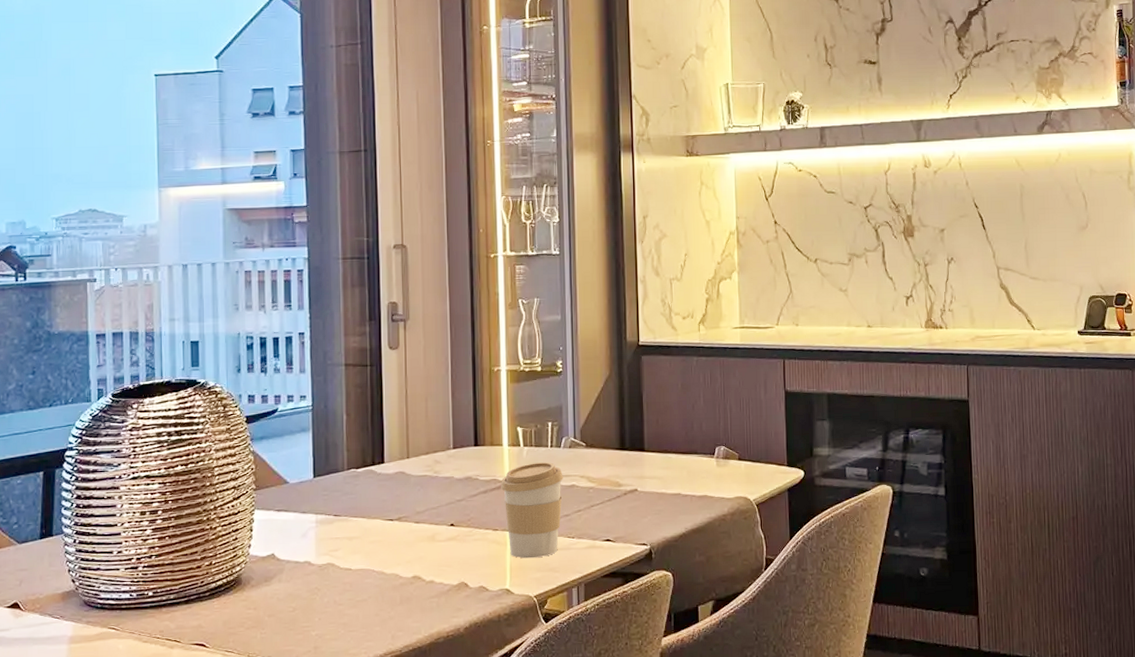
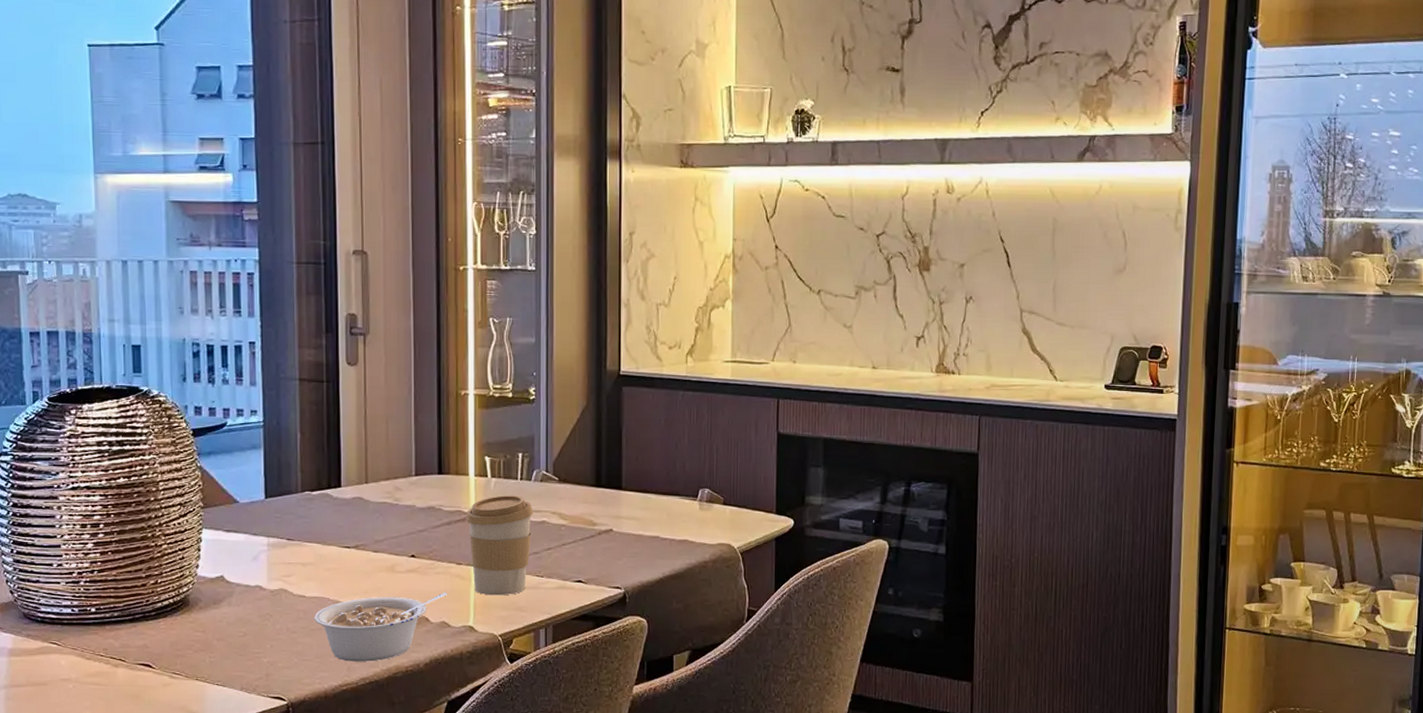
legume: none [360,557,485,630] -> present [314,592,447,662]

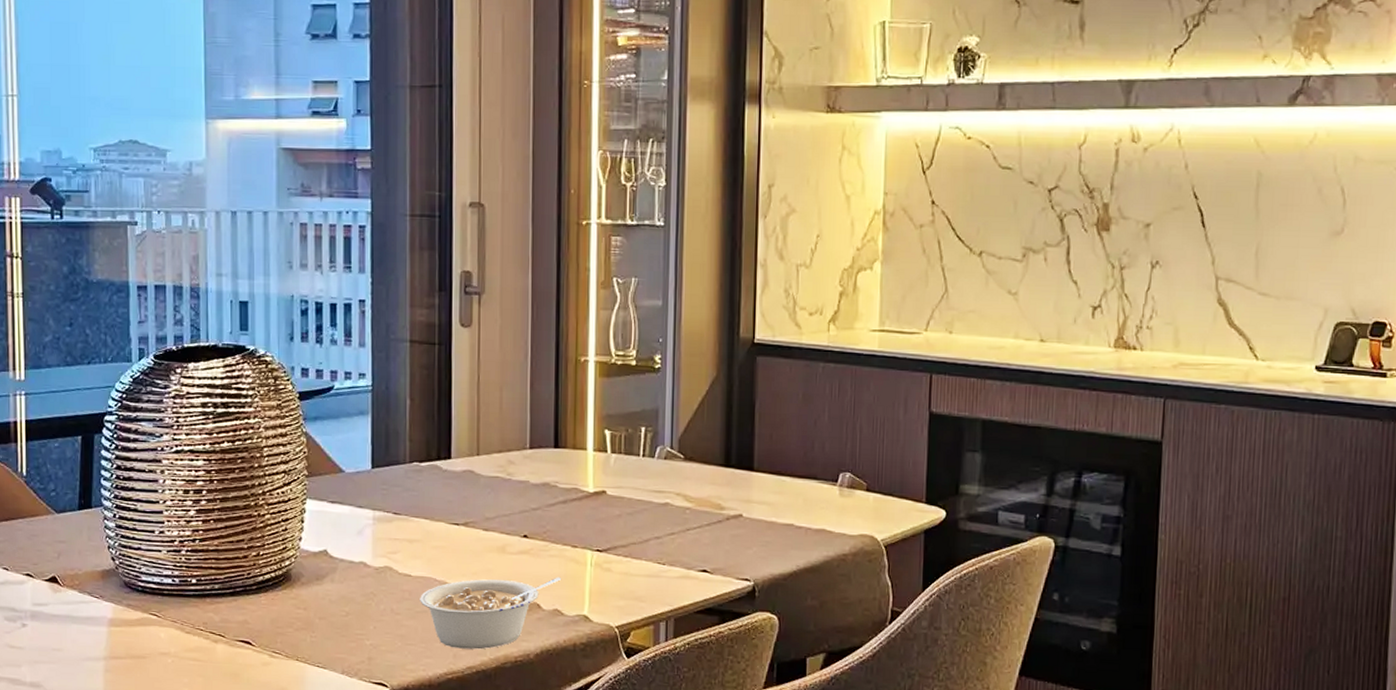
coffee cup: present [466,494,533,596] -> none [583,472,656,584]

